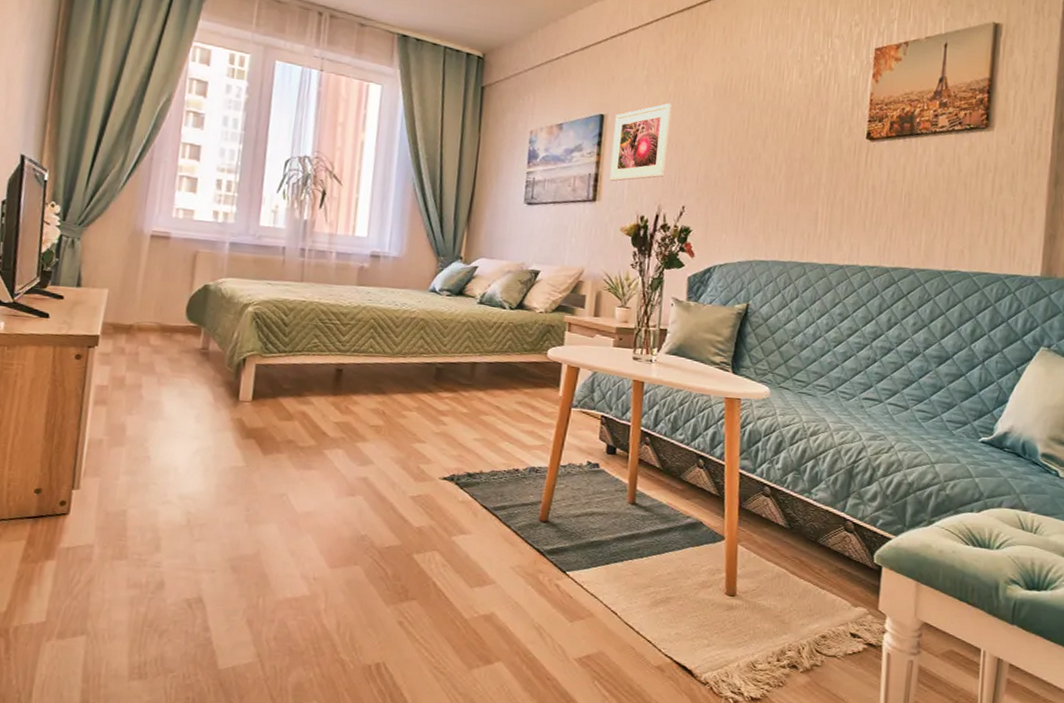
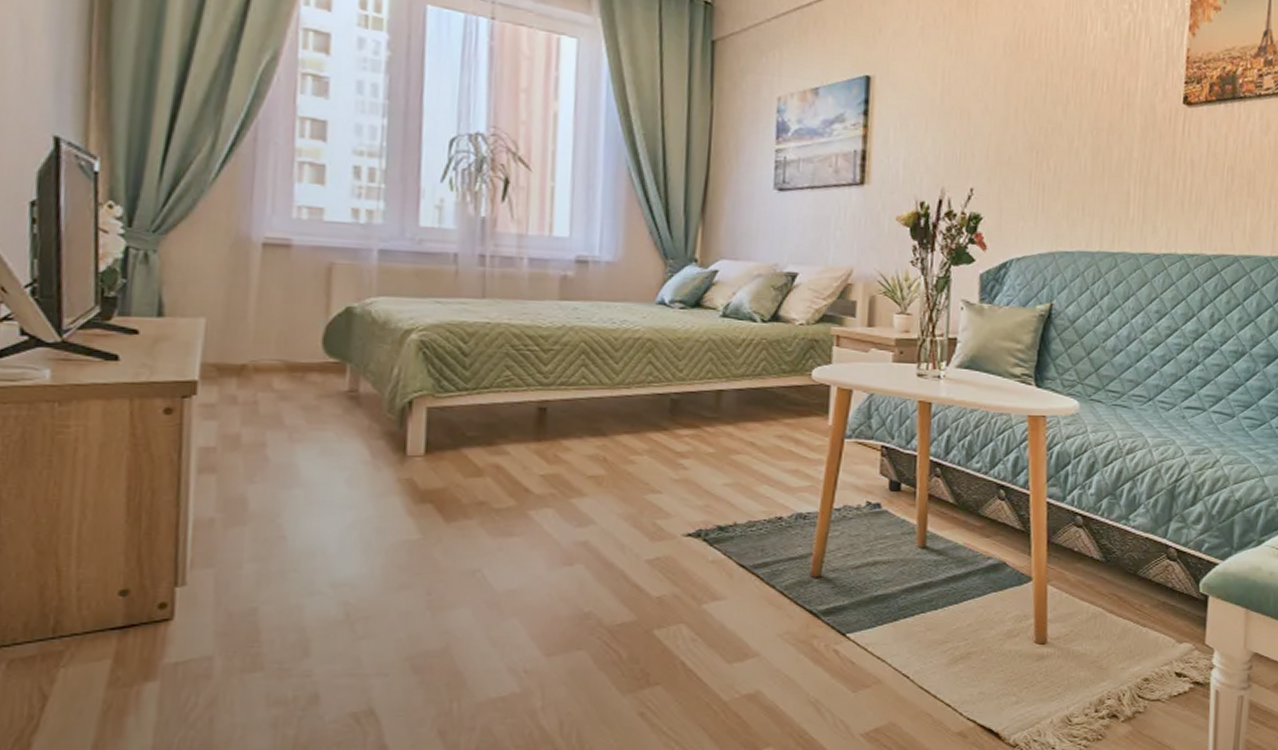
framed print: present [609,103,672,182] -> none [880,61,953,160]

